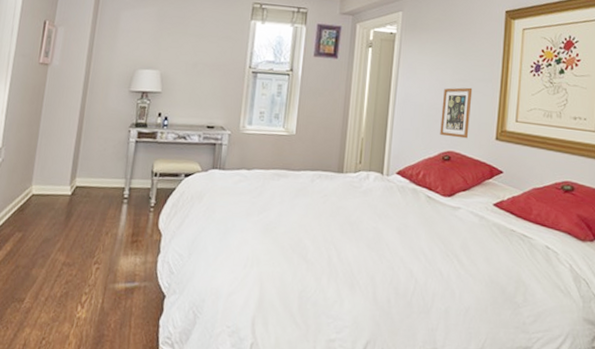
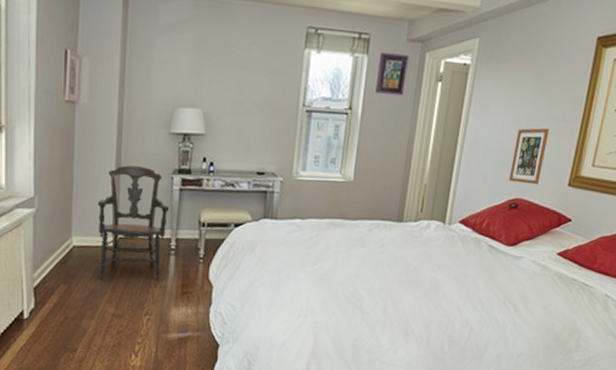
armchair: none [53,119,125,229] -> present [97,165,169,281]

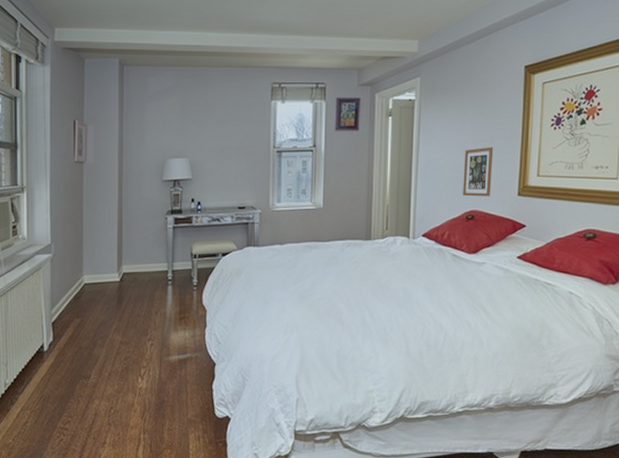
armchair: present [97,165,169,281] -> none [104,211,165,311]

